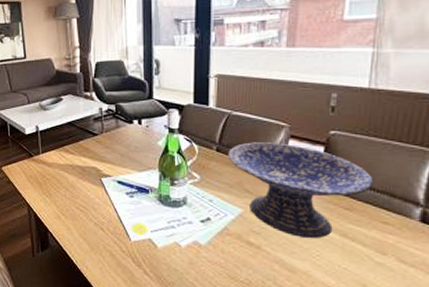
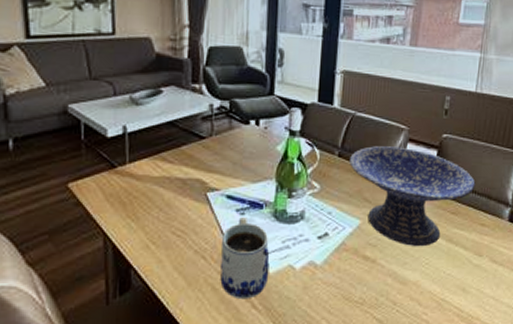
mug: none [115,198,157,267] -> present [220,216,270,300]

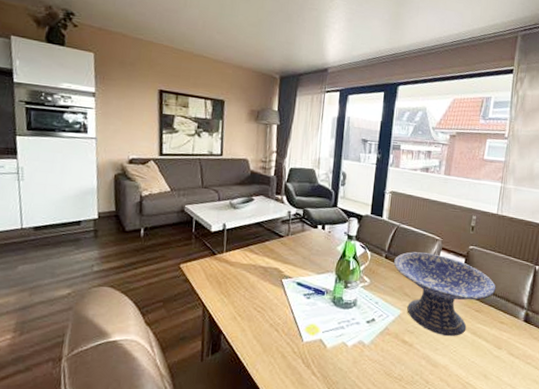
mug: present [220,216,270,300] -> none [288,300,328,367]

